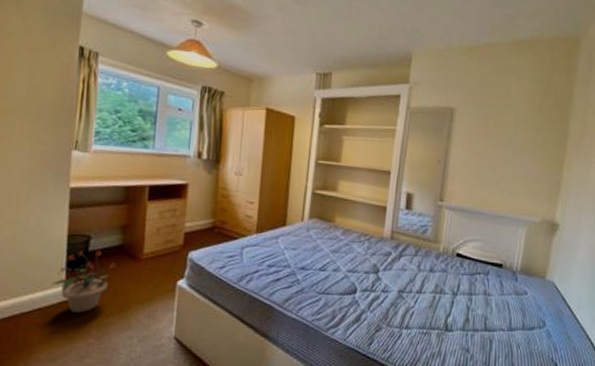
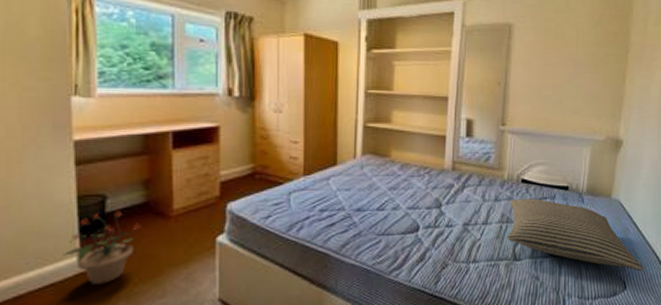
pillow: none [440,271,576,356] -> present [507,198,643,272]

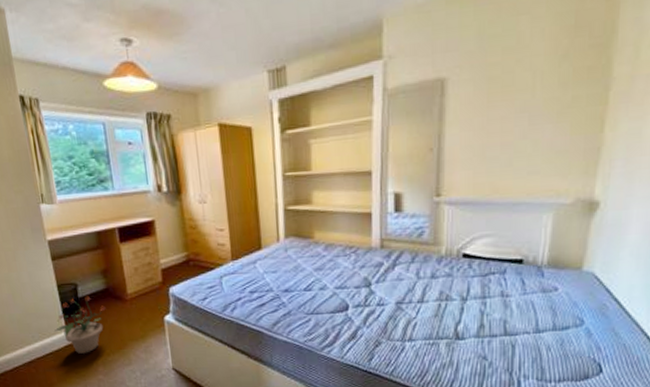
pillow: present [507,198,643,272] -> none [447,274,627,354]

